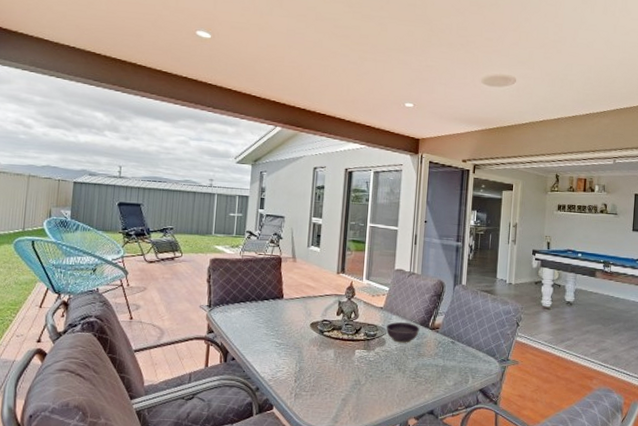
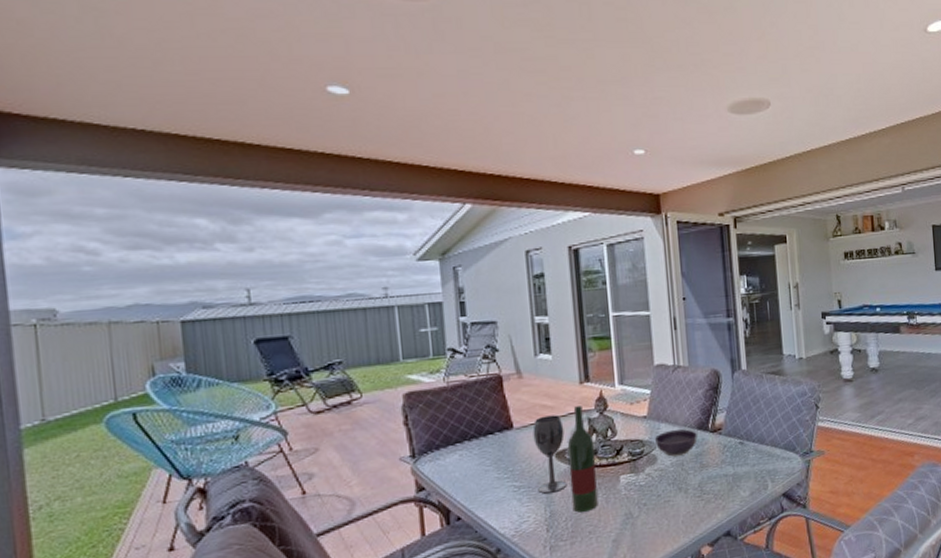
wine glass: none [293,293,320,353] -> present [533,414,567,494]
wine bottle: none [316,290,341,372] -> present [567,406,598,513]

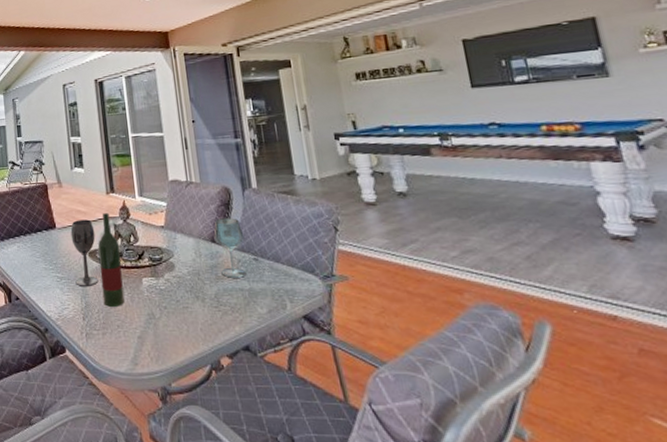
bowl: present [654,429,698,457] -> none [171,240,212,266]
wine glass: none [700,402,731,465] -> present [213,218,246,278]

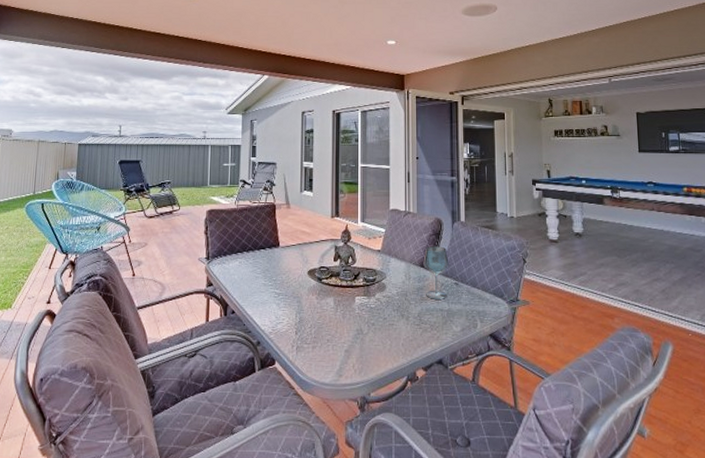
wine glass: present [70,219,99,286] -> none [292,240,316,303]
wine bottle: present [98,213,125,307] -> none [317,235,338,322]

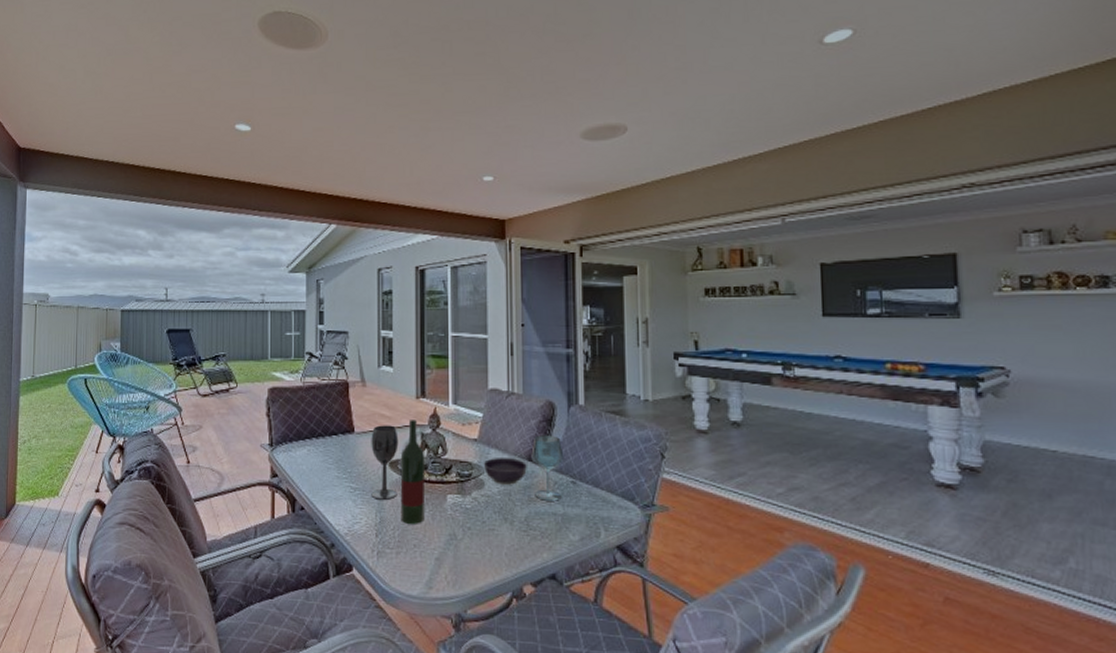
wine glass: none [292,240,316,303] -> present [371,425,399,500]
wine bottle: none [317,235,338,322] -> present [400,420,426,524]
bowl: none [385,264,420,287] -> present [483,456,527,485]

